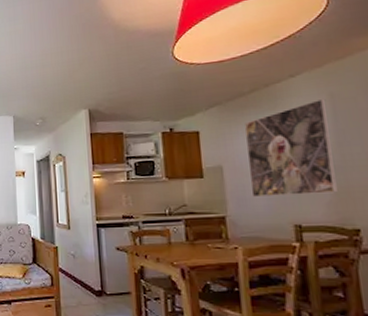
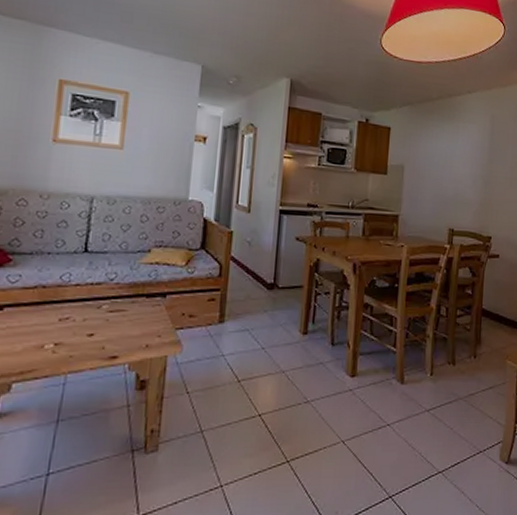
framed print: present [244,98,339,197] -> none [422,118,488,204]

